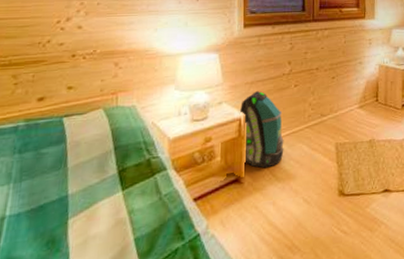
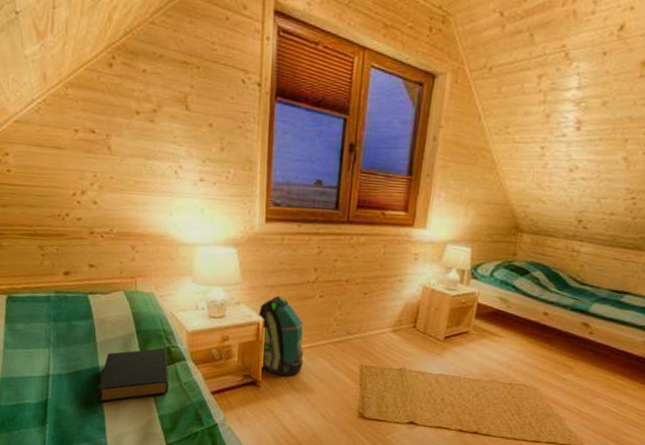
hardback book: none [62,161,148,237] -> present [98,348,169,402]

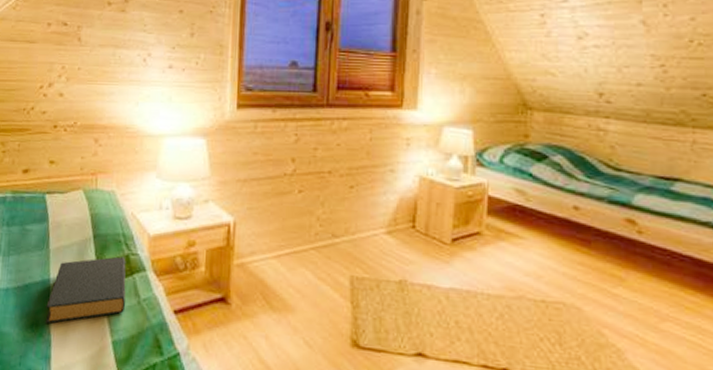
backpack: present [258,296,304,377] -> none [228,192,282,292]

